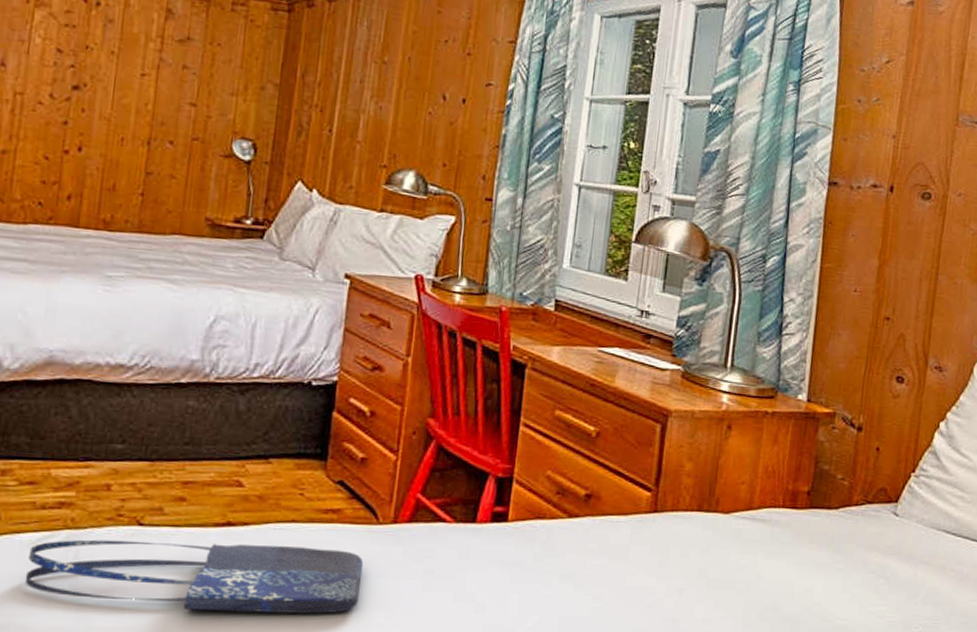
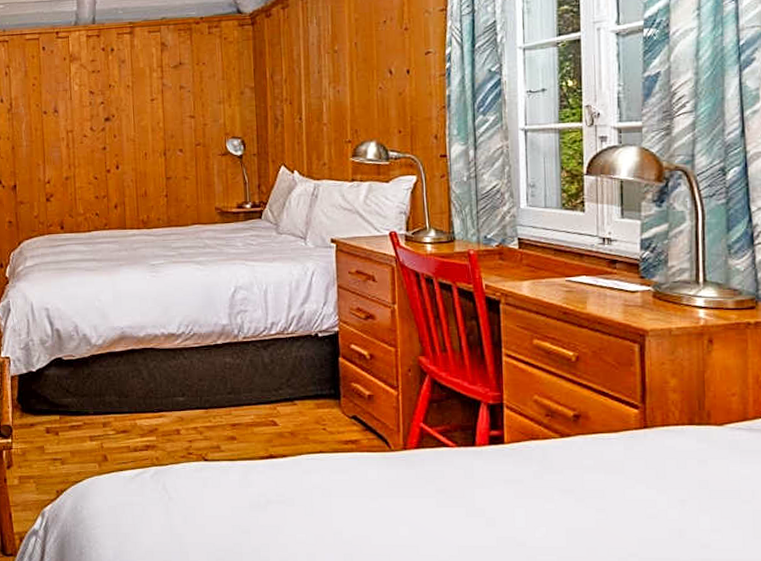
shopping bag: present [25,539,364,614] -> none [131,473,385,529]

